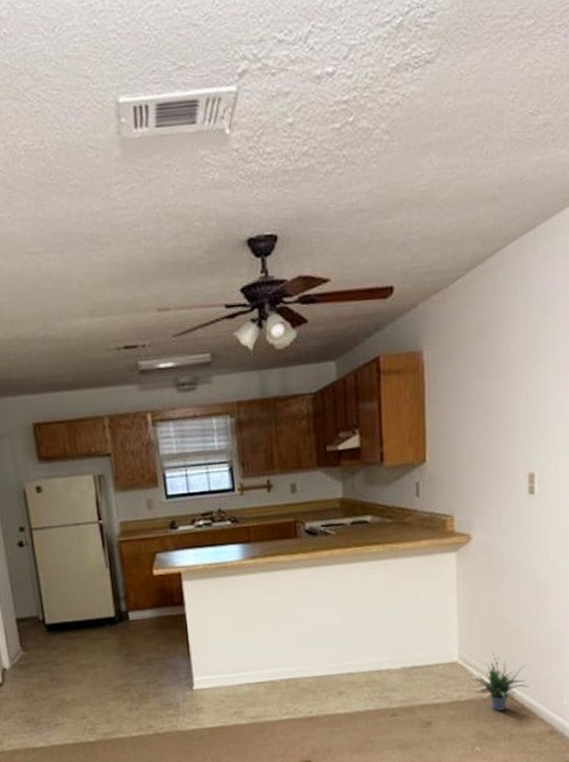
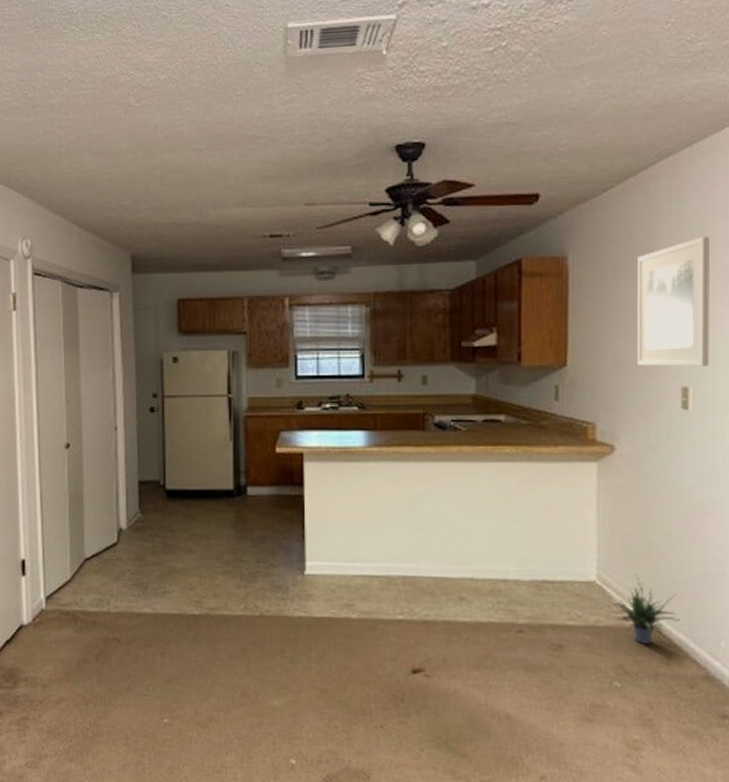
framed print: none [487,322,552,457] -> present [637,236,710,366]

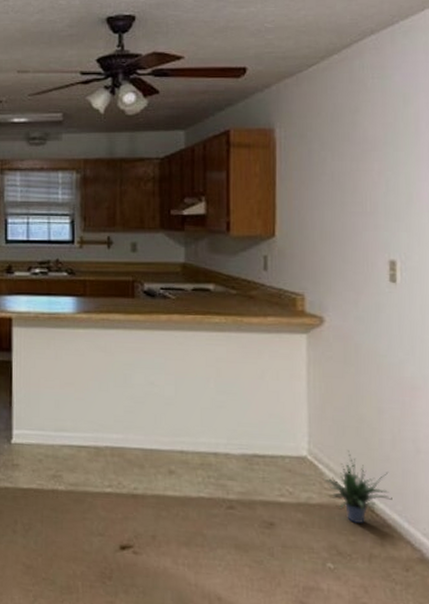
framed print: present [637,236,710,366] -> none [343,112,416,240]

